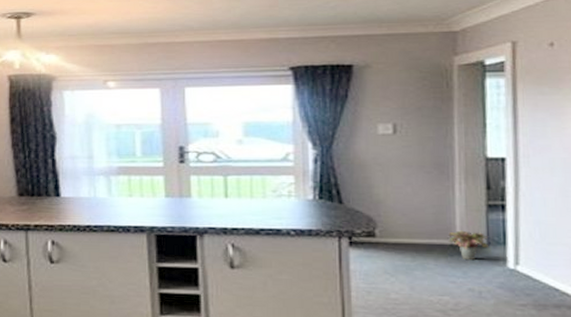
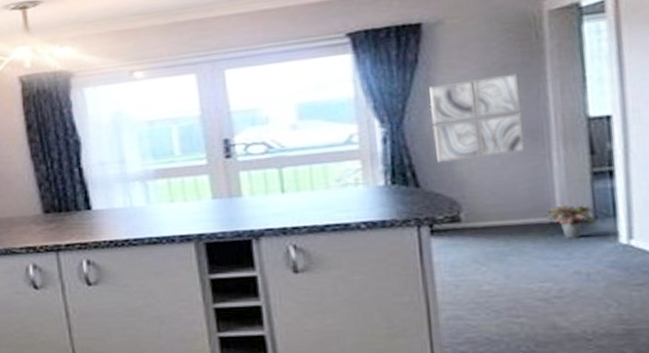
wall art: none [355,115,433,185] -> present [429,73,525,163]

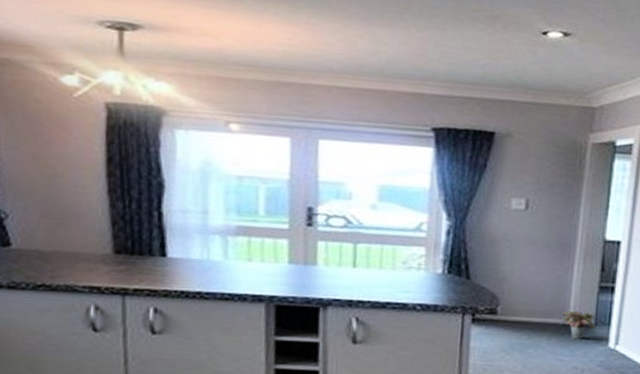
wall art: present [429,73,525,163] -> none [488,190,560,261]

